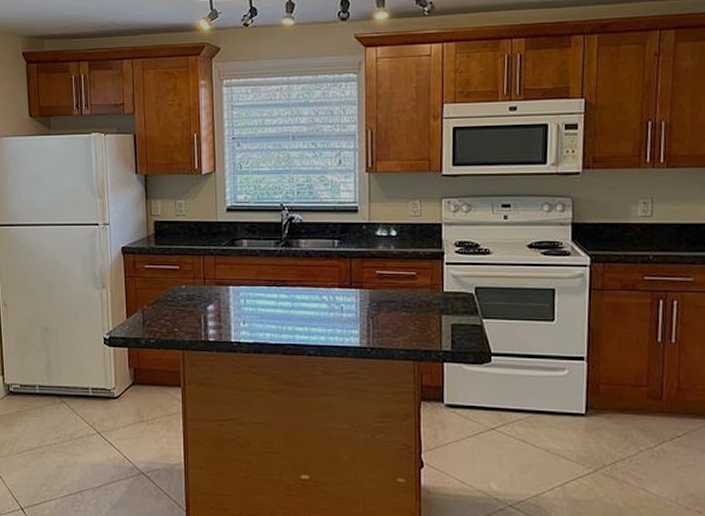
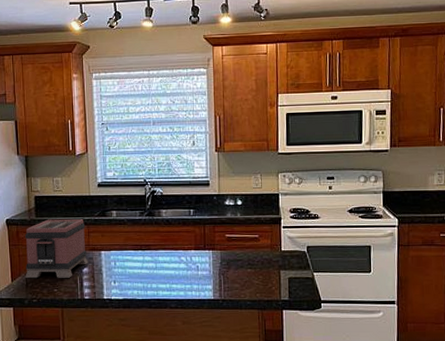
toaster: none [142,248,214,316] -> present [25,218,89,279]

